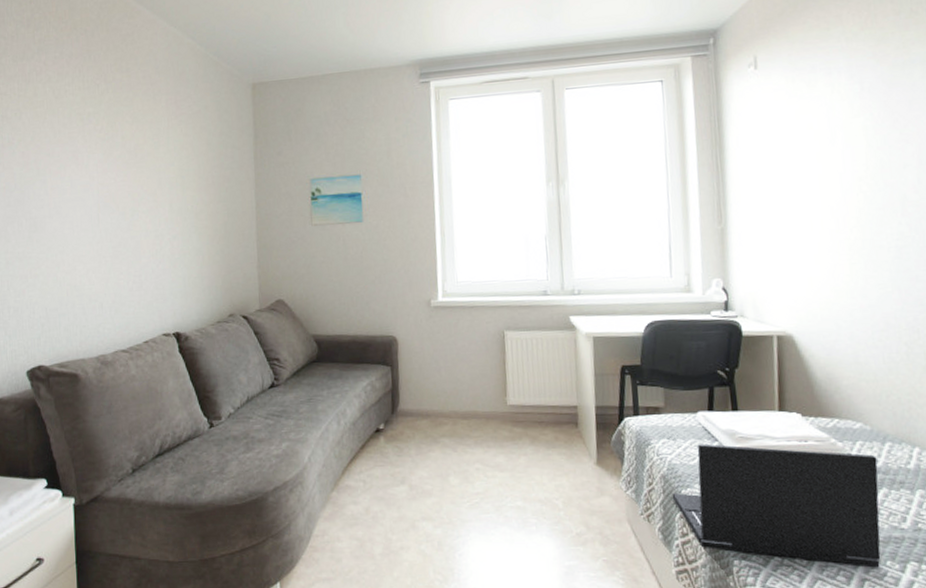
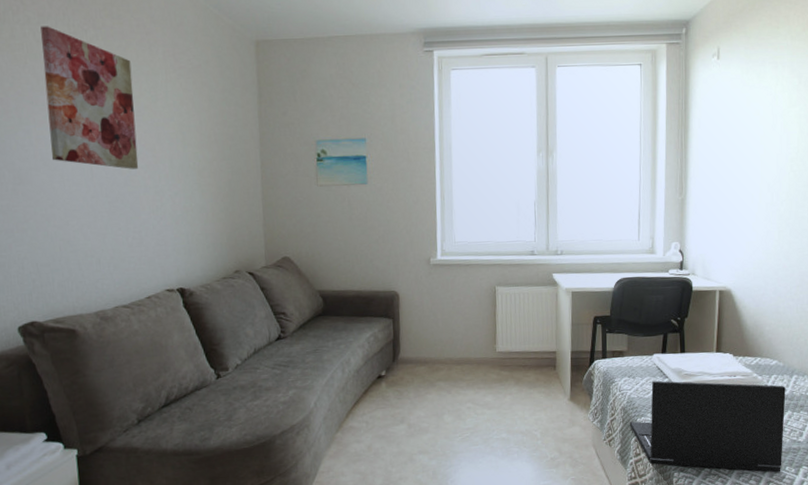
wall art: none [59,83,141,215] -> present [41,26,139,169]

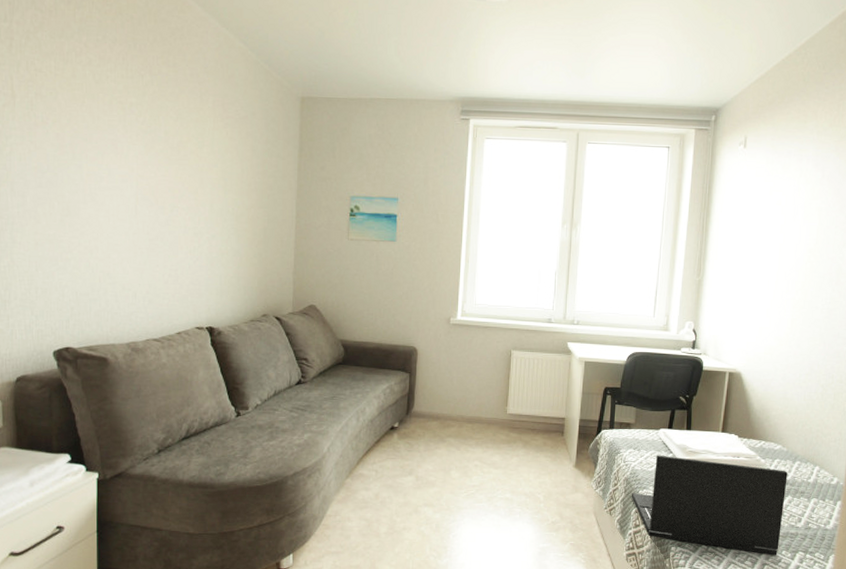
wall art: present [41,26,139,169] -> none [99,68,182,210]

